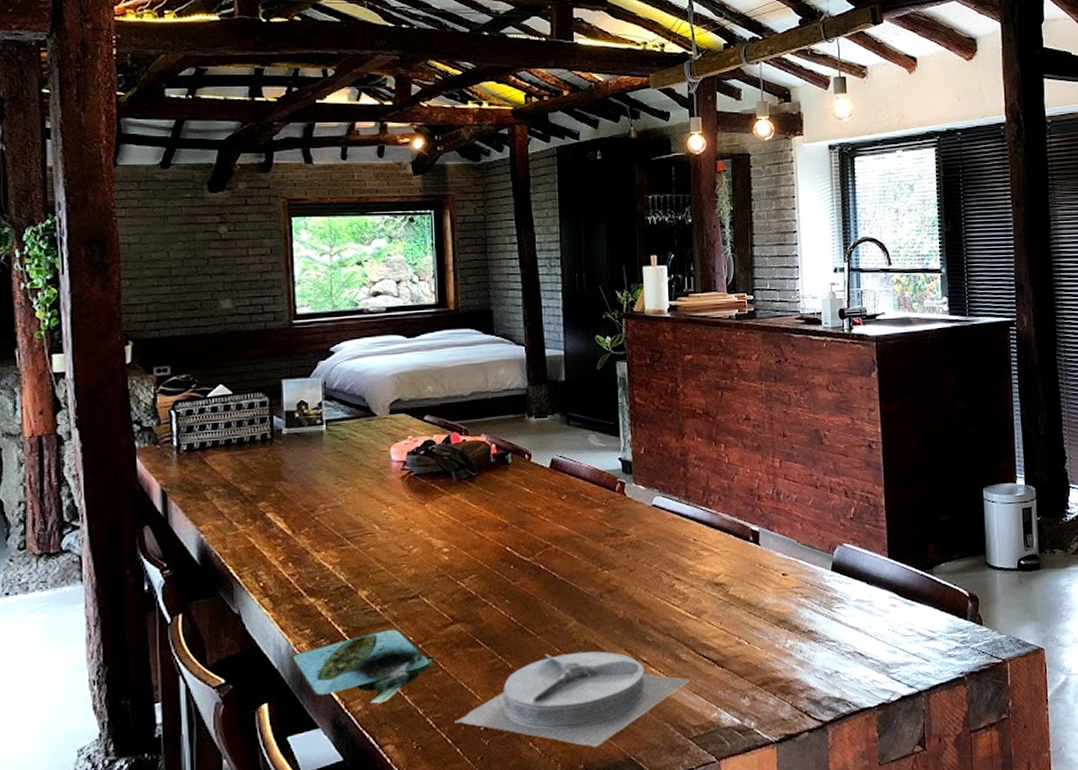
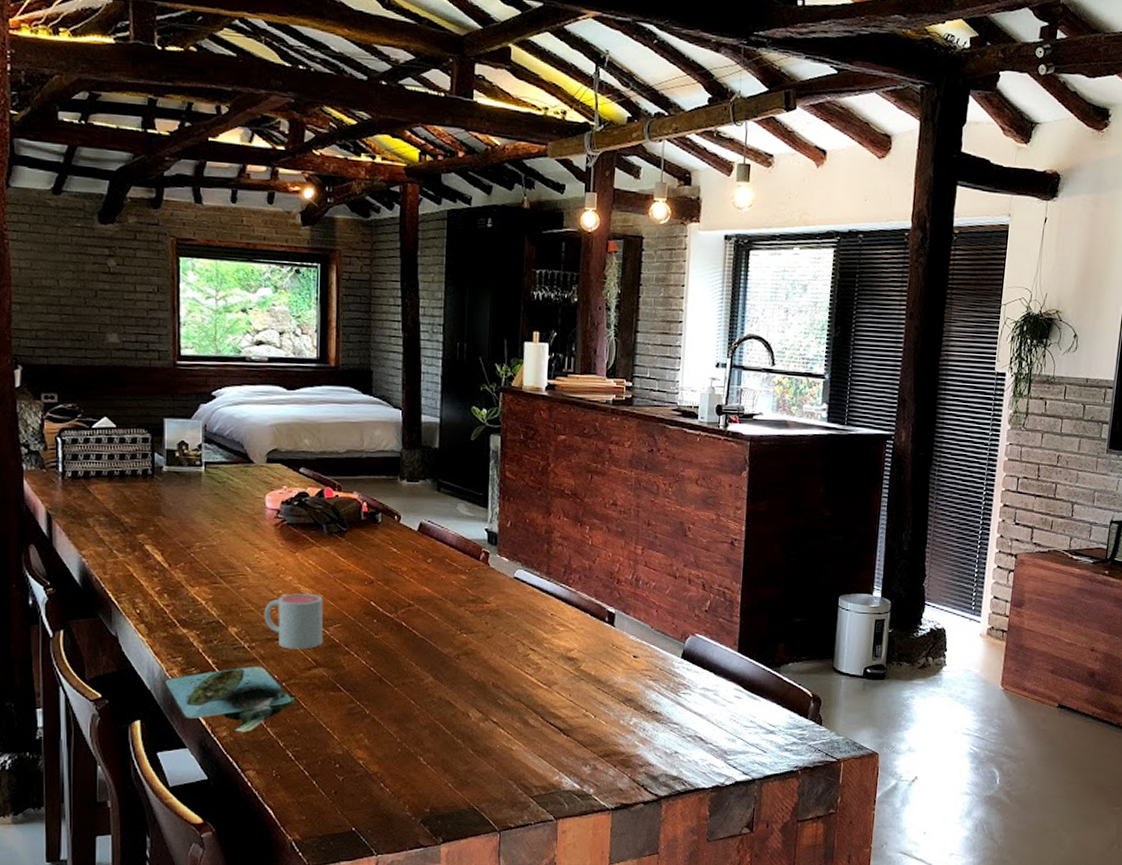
mug: none [395,545,459,608] -> present [264,593,324,650]
plate: present [454,651,691,747] -> none [312,704,537,794]

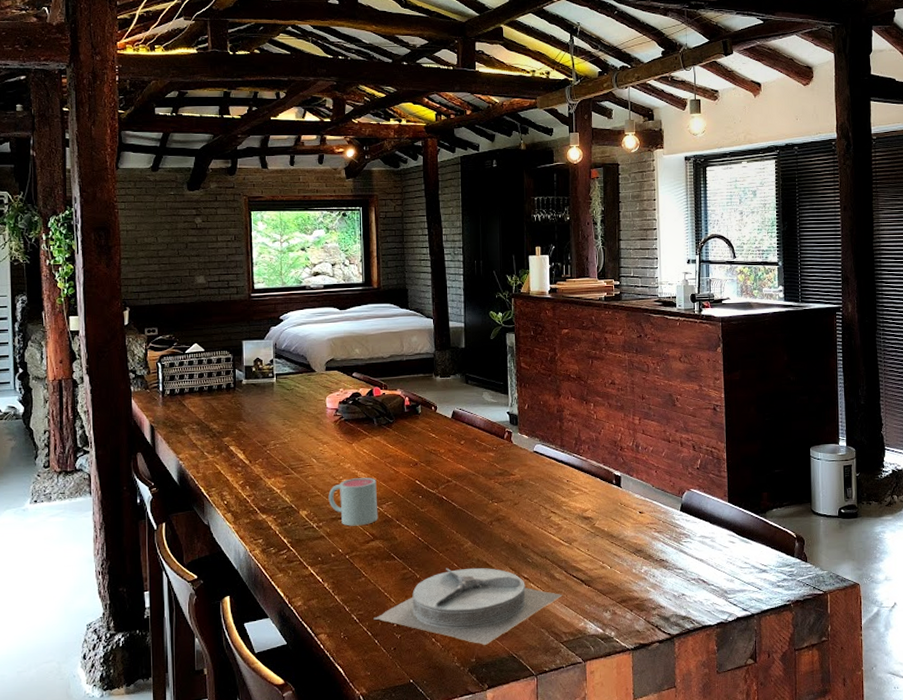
platter: present [162,665,297,732] -> none [246,542,359,601]
plate: none [312,704,537,794] -> present [373,567,563,645]

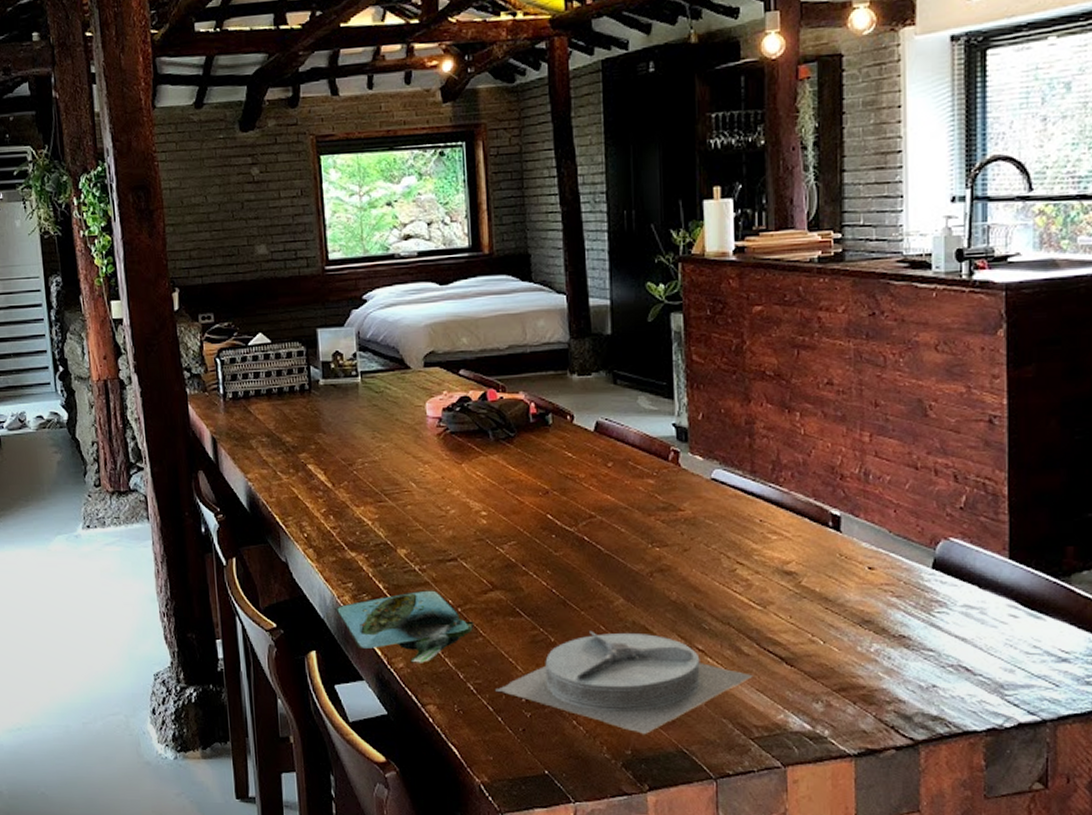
platter: none [246,542,359,601] -> present [334,590,474,663]
mug: present [328,478,378,526] -> none [432,509,498,571]

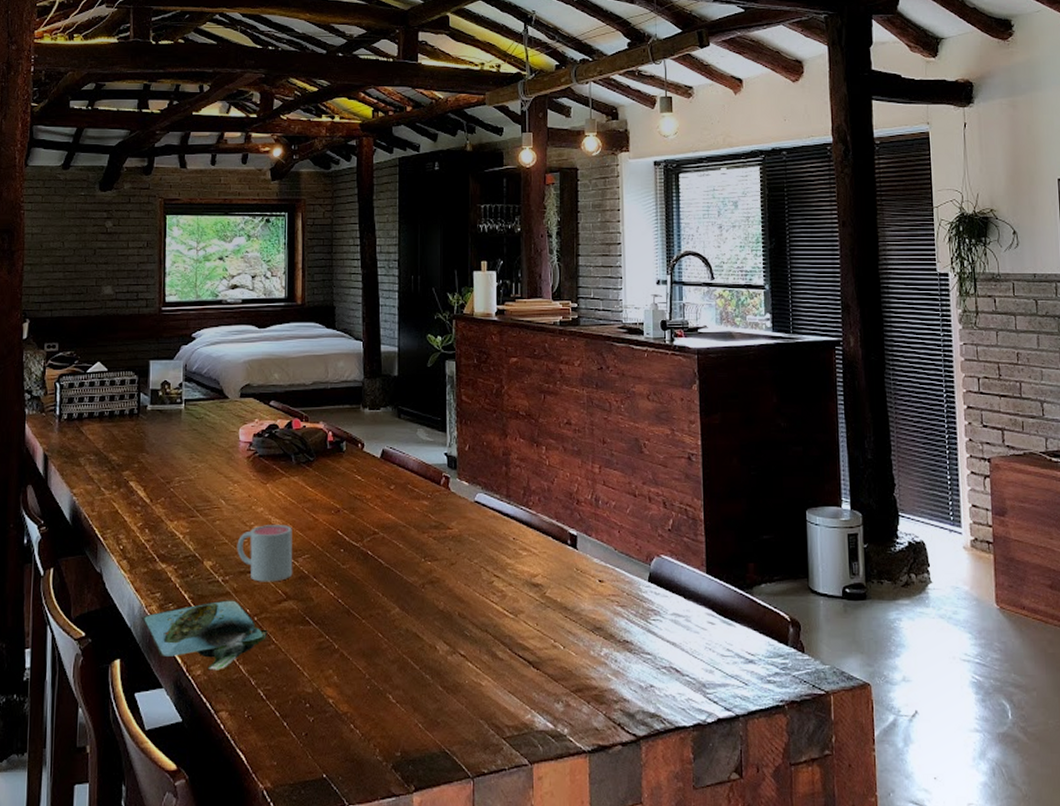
mug: none [432,509,498,571] -> present [237,525,293,582]
plate: present [495,630,753,734] -> none [283,638,506,736]

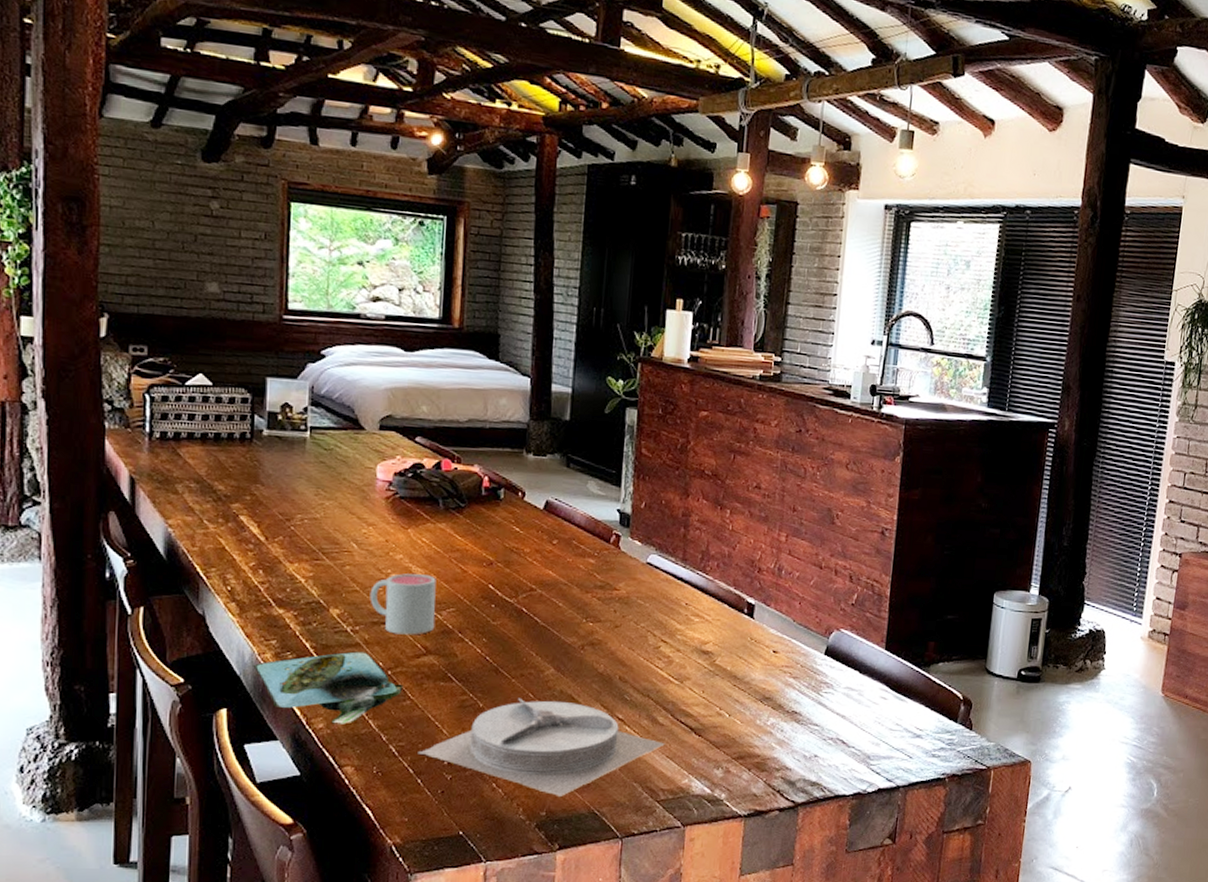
plate: none [283,638,506,736] -> present [418,697,665,796]

